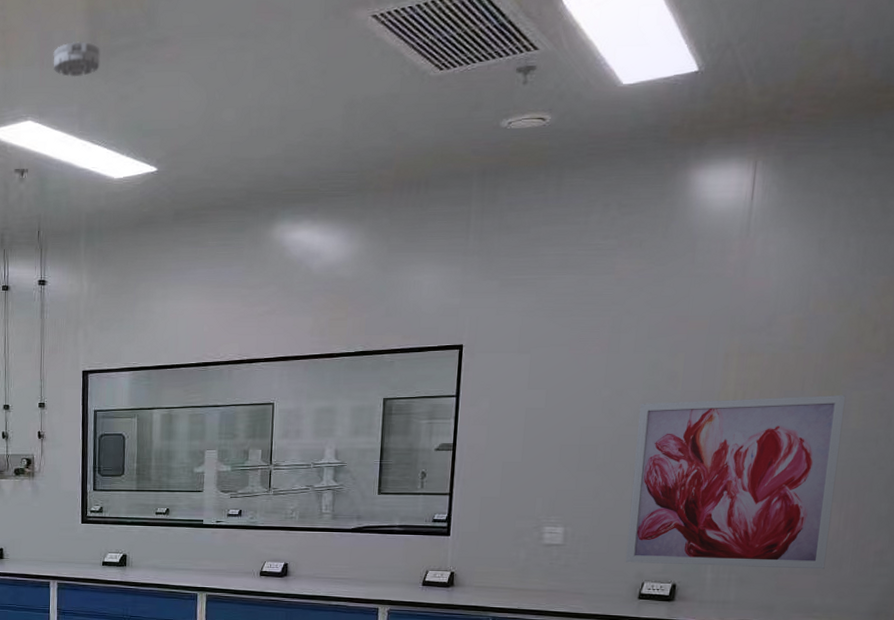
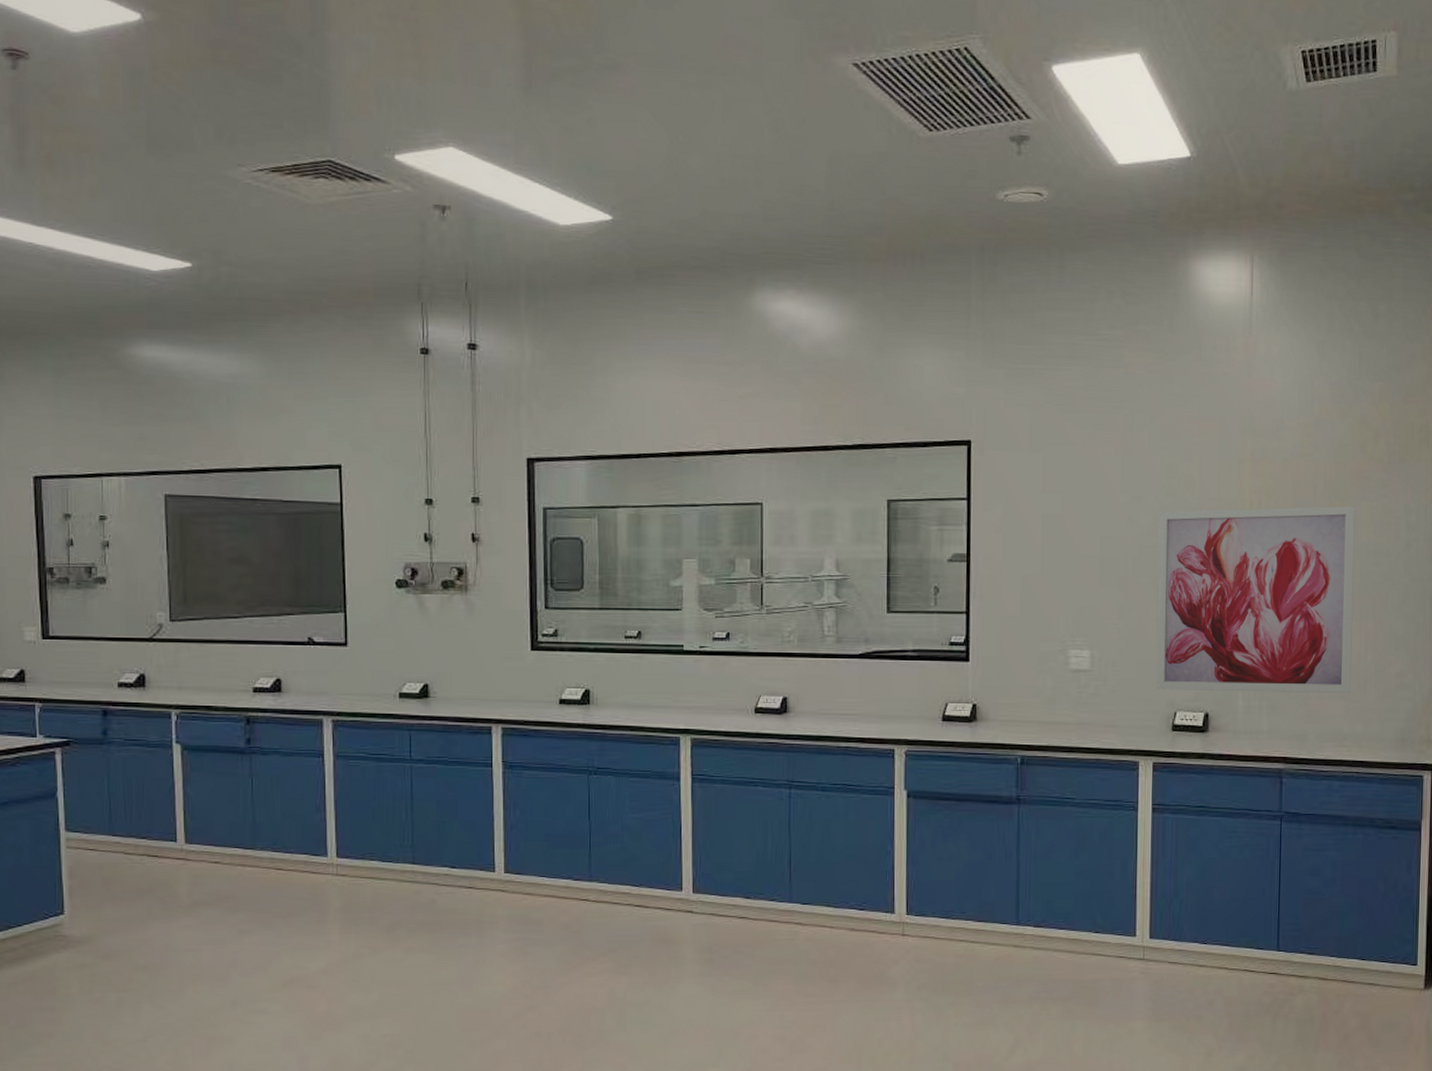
smoke detector: present [53,41,101,78] -> none [479,58,539,100]

